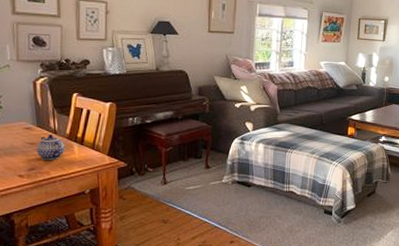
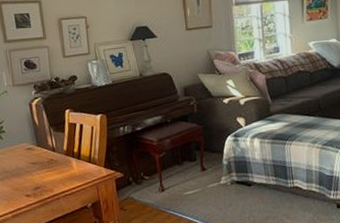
teapot: present [37,135,65,161] -> none [39,153,64,179]

